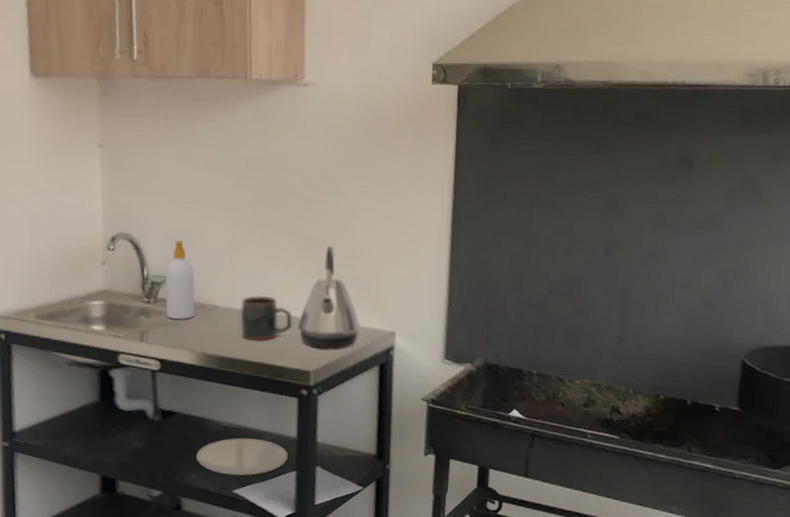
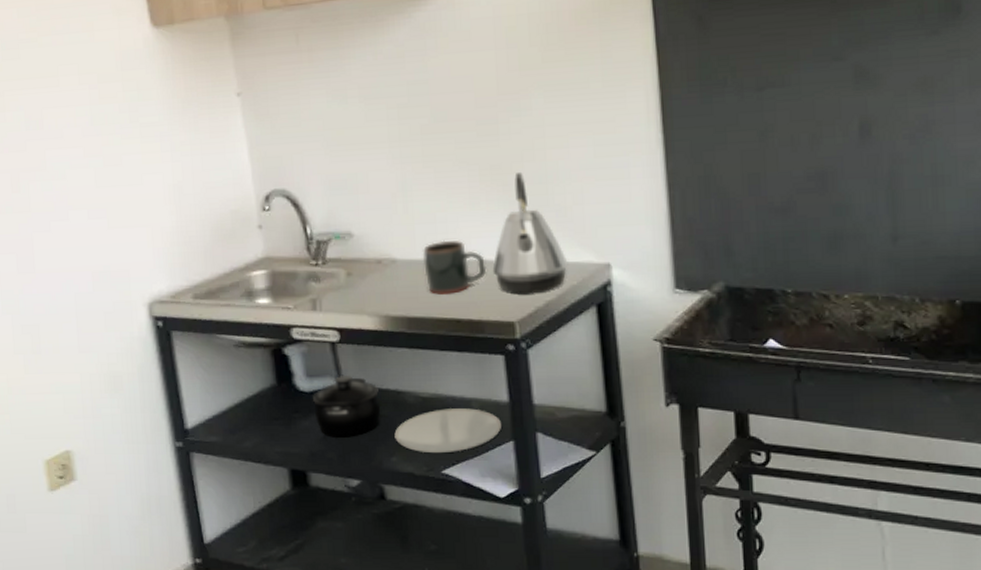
saucepan: none [130,400,188,454] -> present [313,374,381,439]
soap bottle: present [165,240,195,320] -> none [331,188,371,281]

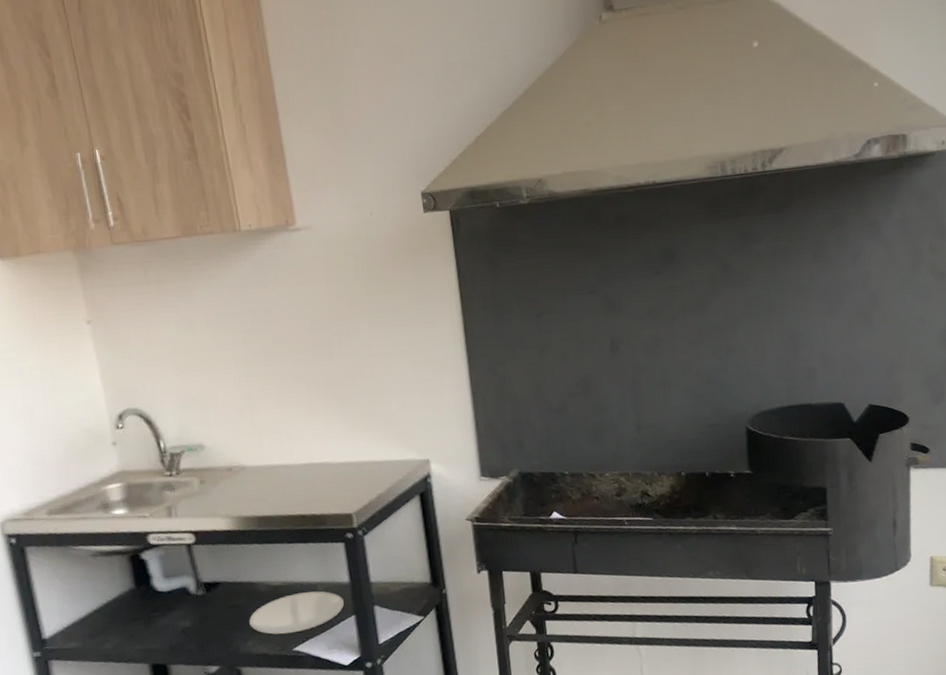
saucepan: present [313,374,381,439] -> none [171,572,236,631]
mug: present [423,240,487,294] -> none [269,447,327,495]
kettle: present [492,171,568,294] -> none [331,386,395,489]

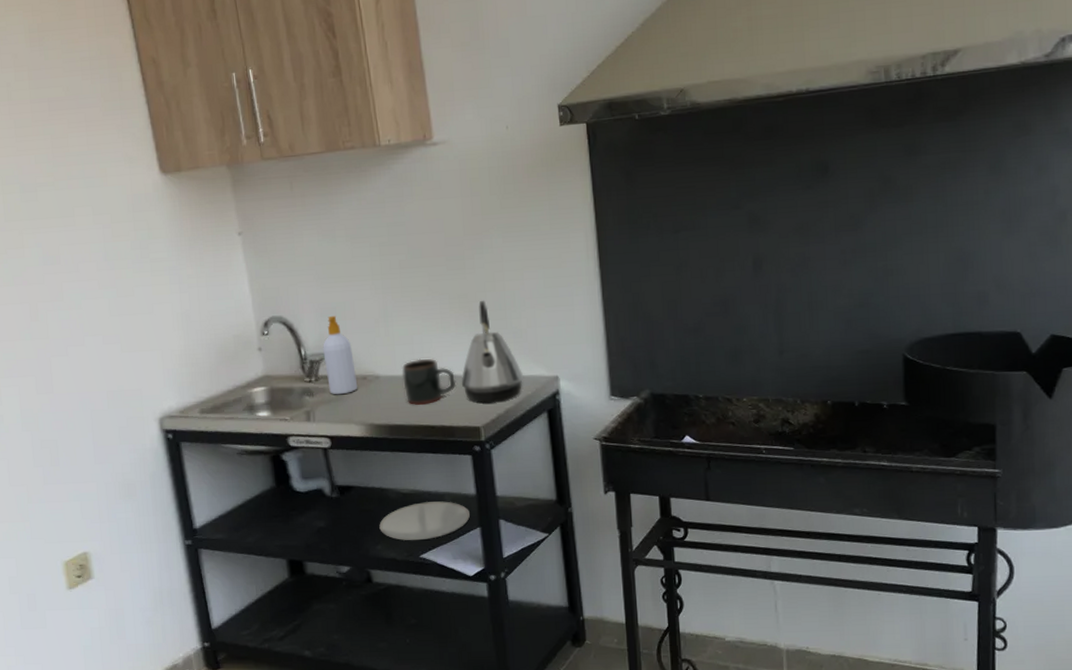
soap bottle: none [183,405,223,488] -> present [322,315,358,395]
mug: none [269,447,327,495] -> present [402,358,457,405]
kettle: none [331,386,395,489] -> present [461,300,524,403]

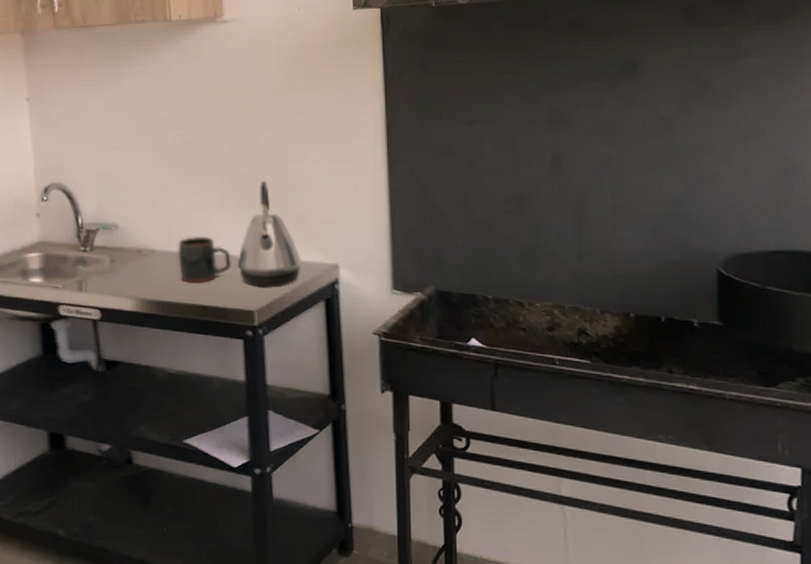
soap bottle: present [322,315,358,395] -> none [100,186,132,267]
plate: present [379,501,471,541] -> none [144,384,239,425]

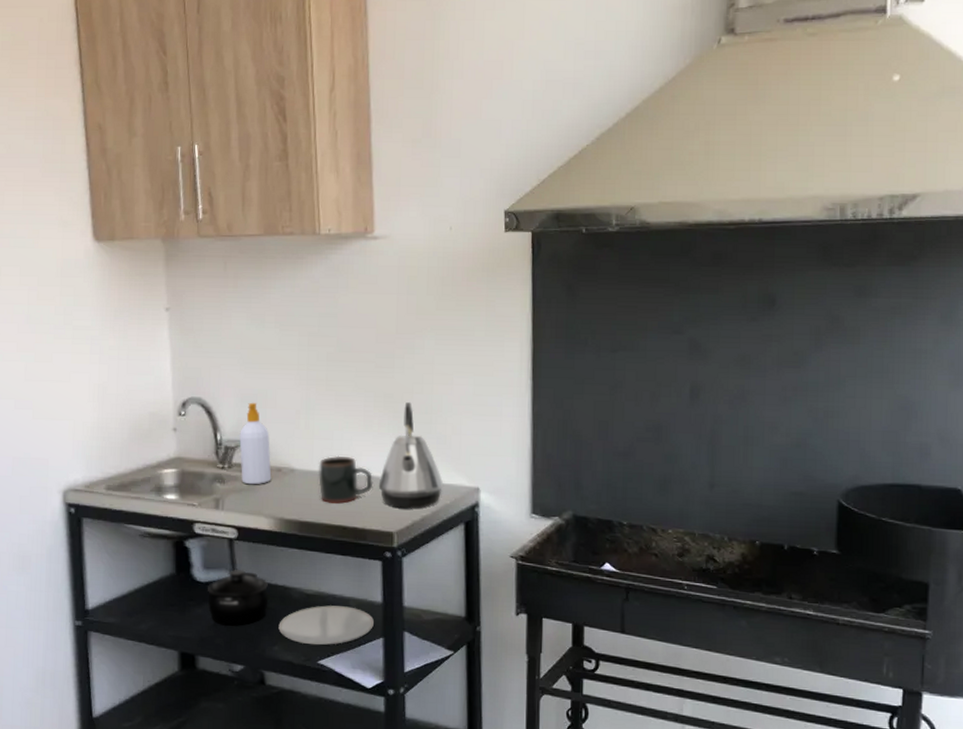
saucepan: none [74,349,133,407] -> present [208,569,269,627]
soap bottle: none [100,186,132,267] -> present [239,402,272,485]
plate: none [144,384,239,425] -> present [278,605,375,646]

